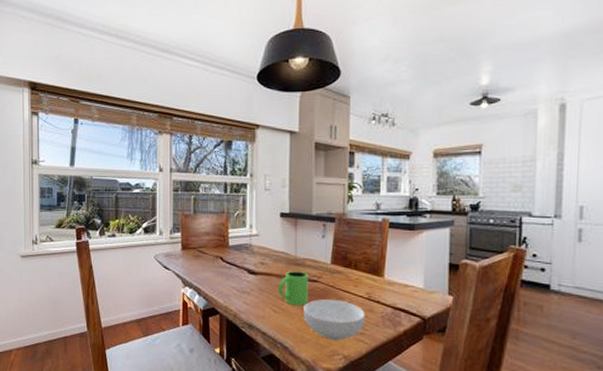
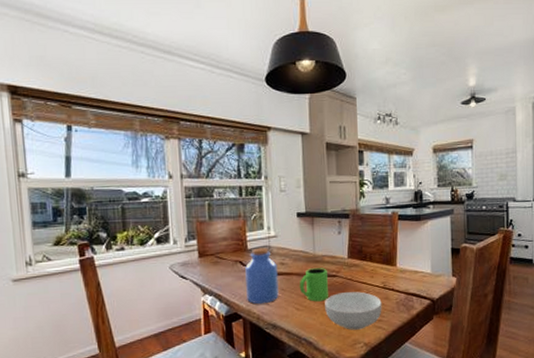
jar: none [225,245,257,302] -> present [245,247,279,305]

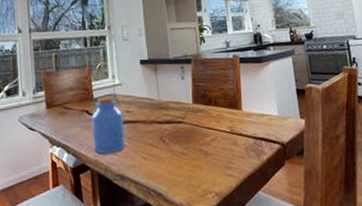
mug: present [299,268,328,302] -> none [145,114,176,150]
cereal bowl: present [325,291,382,330] -> none [172,137,231,179]

